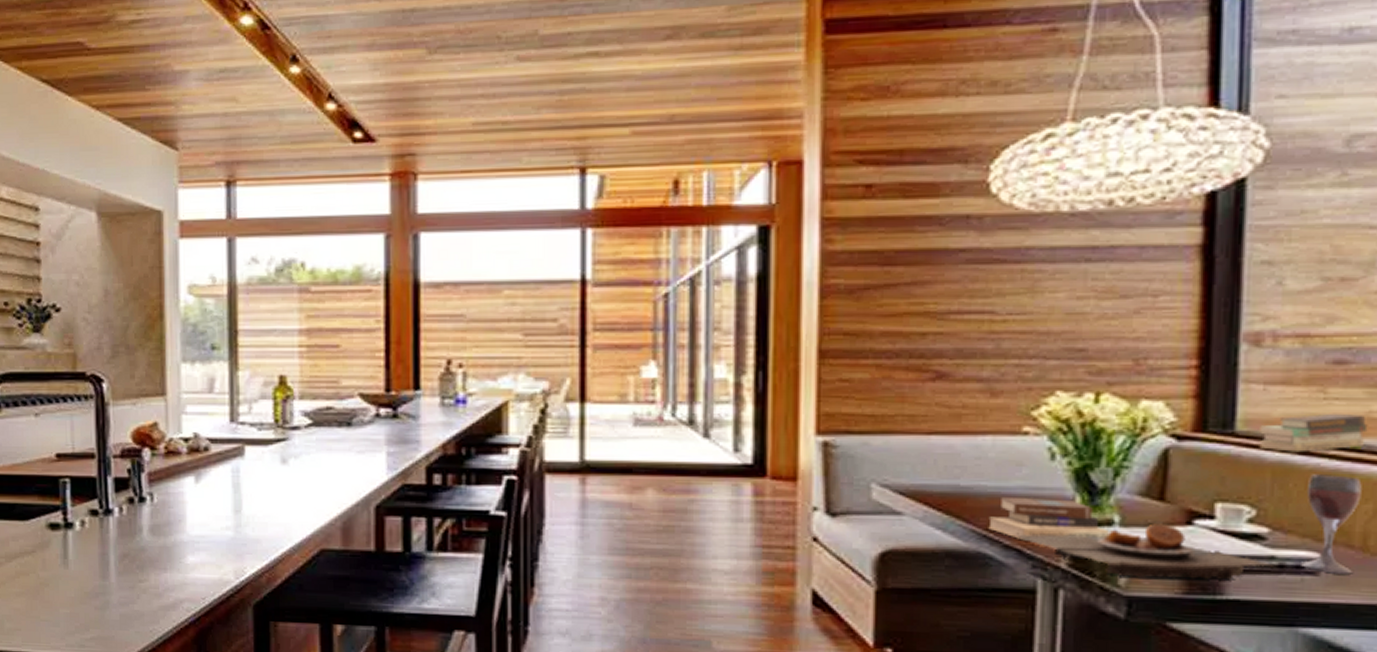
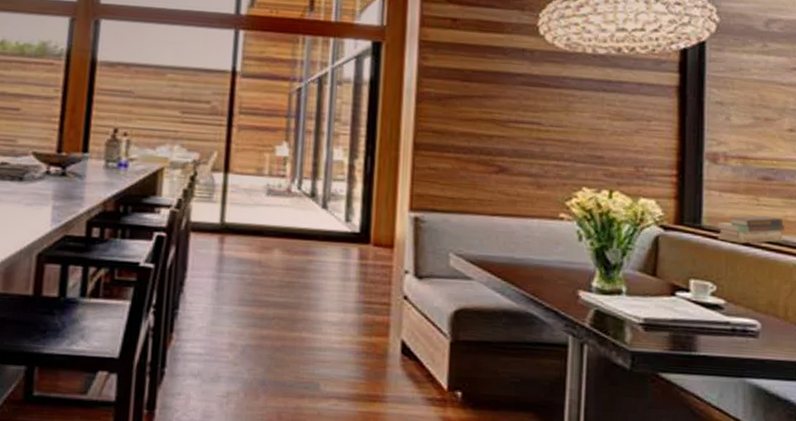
books: present [988,496,1108,541] -> none [534,268,618,304]
plate: present [1014,523,1275,580] -> none [552,294,729,340]
cup: present [1301,474,1362,574] -> none [746,260,783,338]

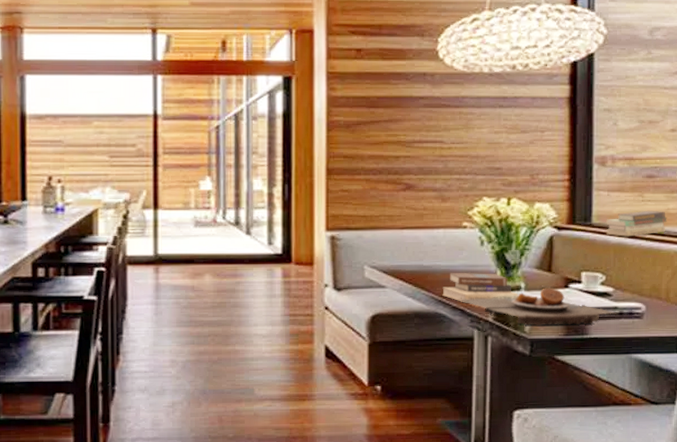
books: none [534,268,618,304] -> present [442,272,518,303]
plate: none [552,294,729,340] -> present [459,287,617,326]

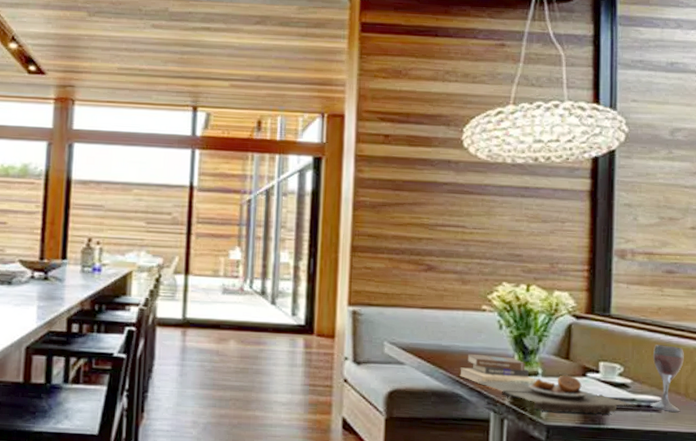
books: present [606,210,667,237] -> none [625,305,687,330]
cup: none [632,251,665,317] -> present [650,344,684,412]

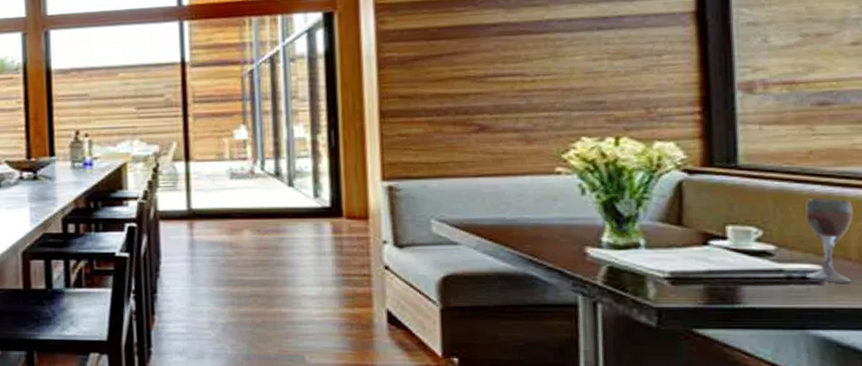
books: present [460,353,535,385] -> none [532,226,636,263]
plate: present [476,375,635,415] -> none [555,245,783,291]

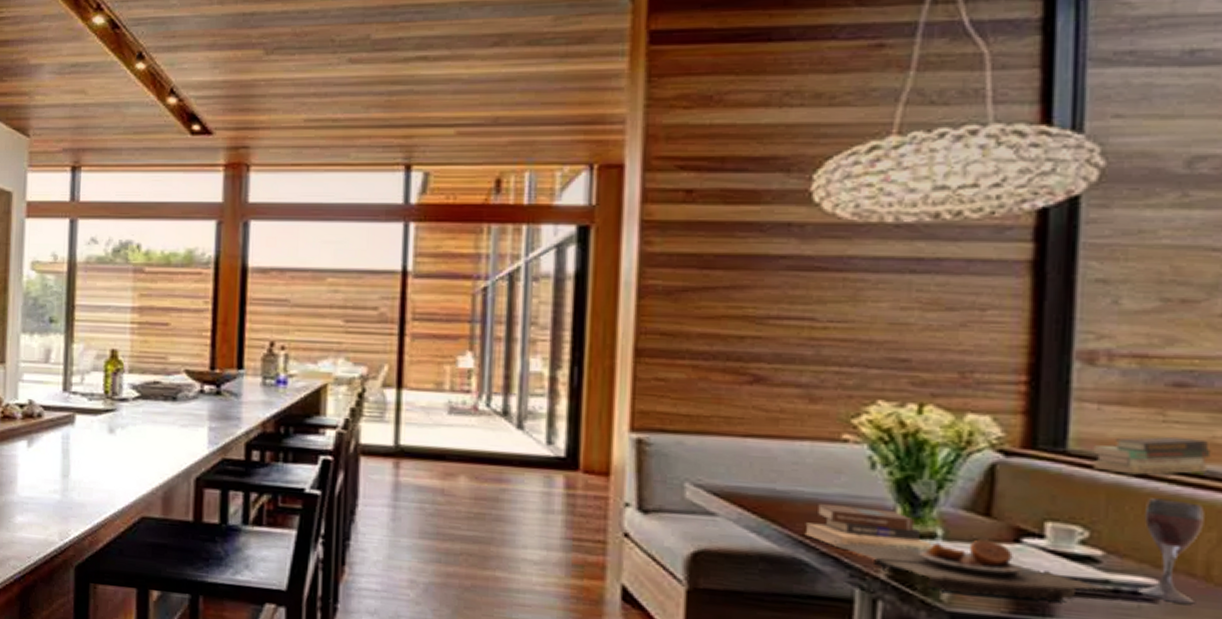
books: none [532,226,636,263] -> present [804,503,931,551]
plate: none [555,245,783,291] -> present [831,539,1109,603]
books: none [759,146,853,181] -> present [1092,436,1211,476]

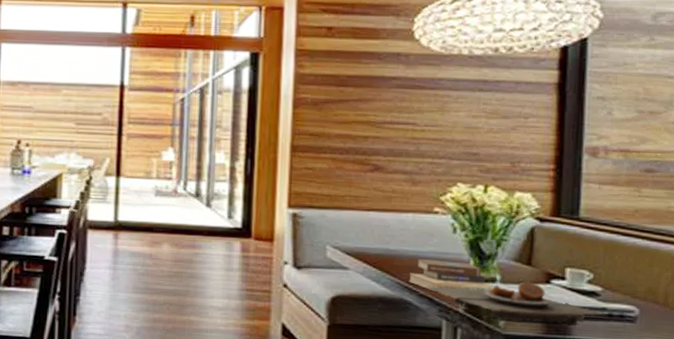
books: present [1092,436,1211,476] -> none [595,206,668,234]
cup: present [1138,498,1205,604] -> none [623,250,664,323]

